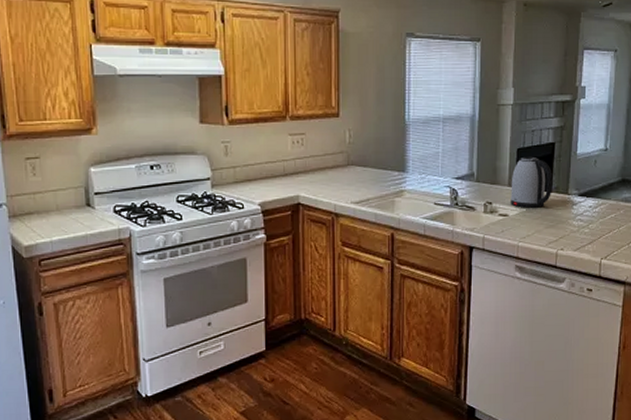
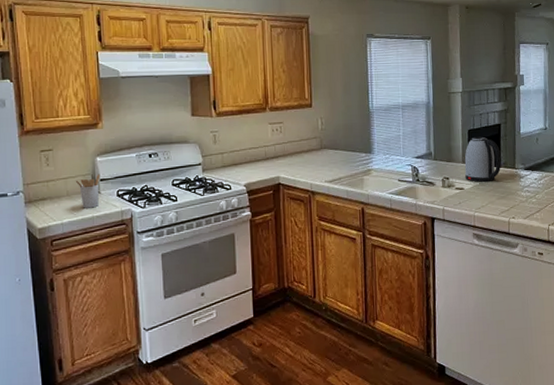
utensil holder: none [66,187,95,225] -> present [75,174,101,208]

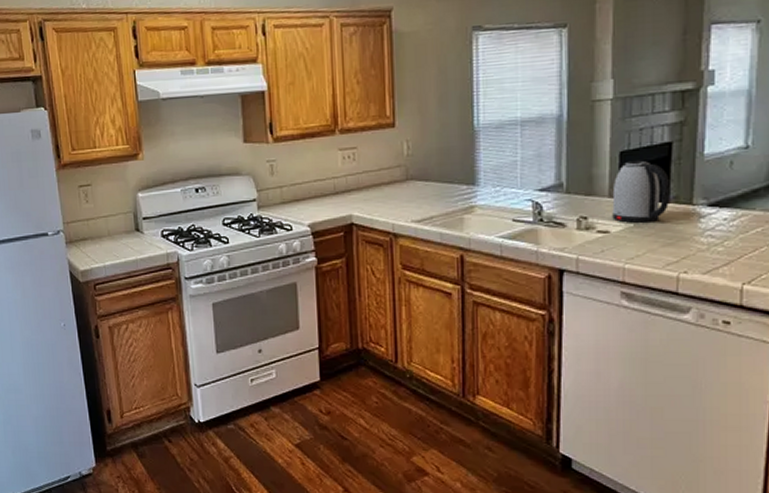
utensil holder: present [75,174,101,208] -> none [116,212,143,250]

